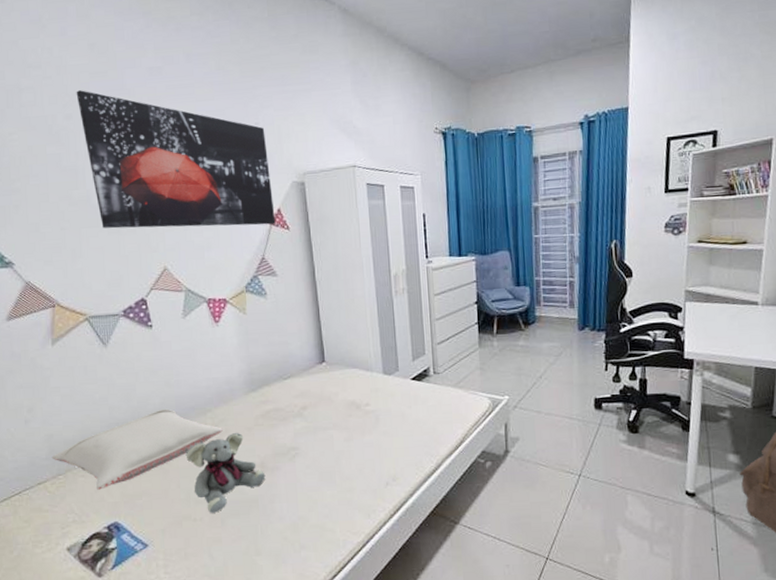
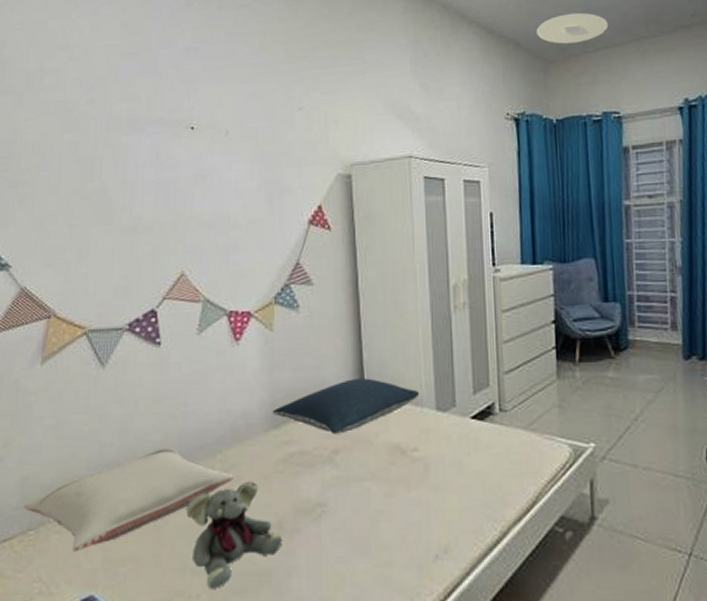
wall art: present [76,90,276,229] -> none [103,72,315,227]
pillow: none [250,350,370,395] -> present [272,378,420,434]
ceiling light: none [460,37,522,66] -> present [536,12,609,44]

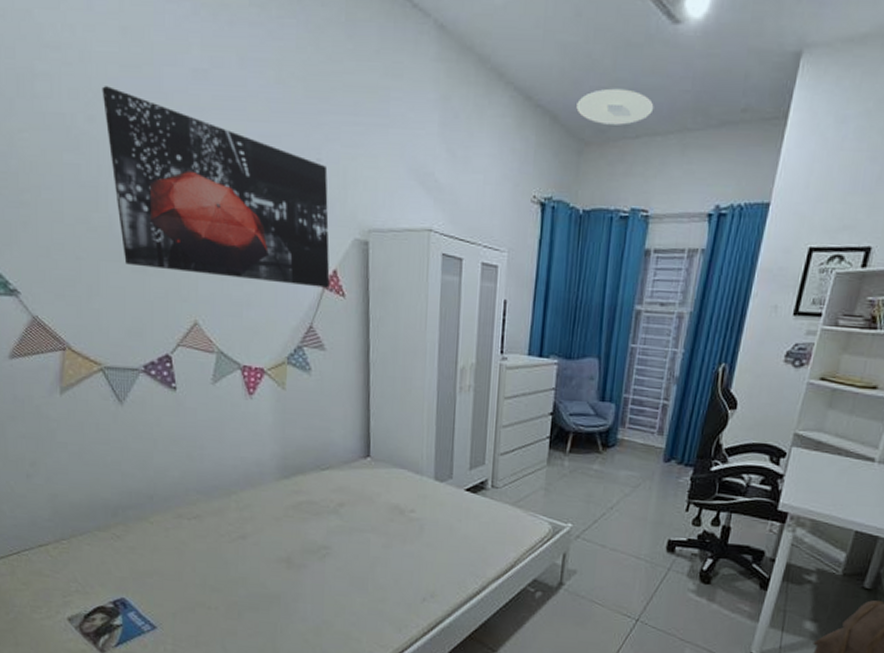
pillow: present [23,447,234,552] -> none [55,483,248,562]
wall art: none [103,72,315,227] -> present [102,86,330,288]
plush elephant: present [185,480,283,589] -> none [204,520,291,604]
pillow: present [272,378,420,434] -> none [283,443,421,490]

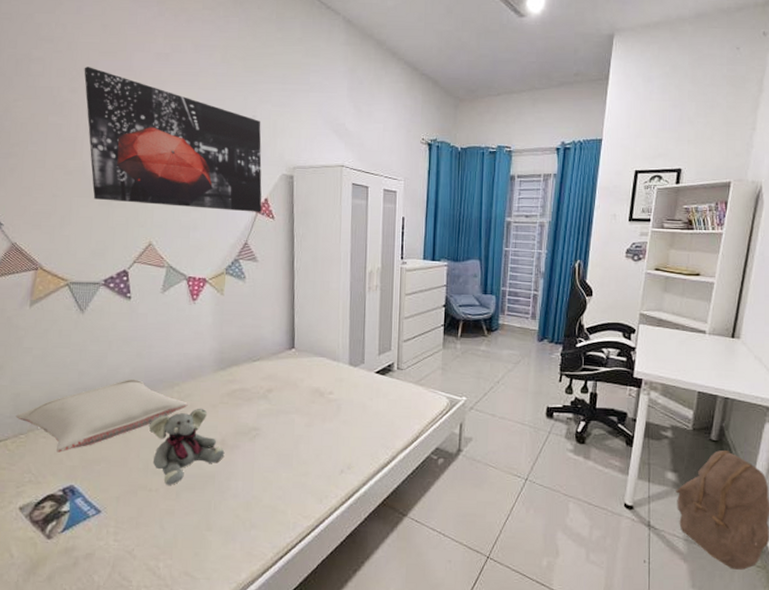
pillow: none [55,483,248,562] -> present [15,379,188,452]
plush elephant: none [204,520,291,604] -> present [148,408,225,485]
ceiling light: present [576,88,654,125] -> none [452,61,510,87]

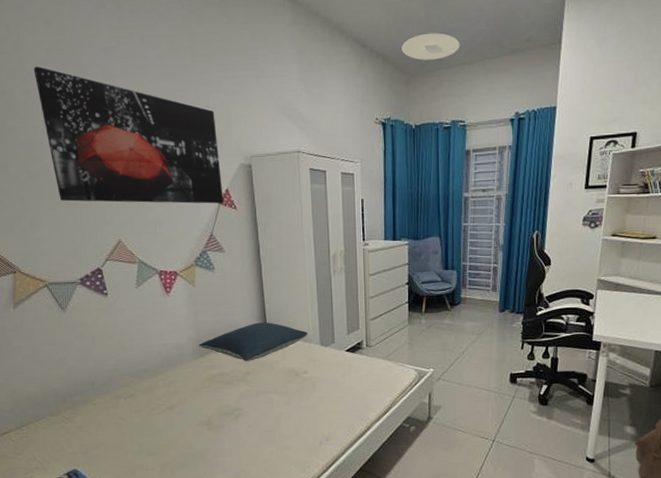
pillow: present [15,379,188,452] -> none [15,370,173,441]
plush elephant: present [148,408,225,485] -> none [138,393,212,464]
pillow: none [220,337,337,378] -> present [198,322,308,361]
ceiling light: none [452,61,510,87] -> present [401,33,460,60]

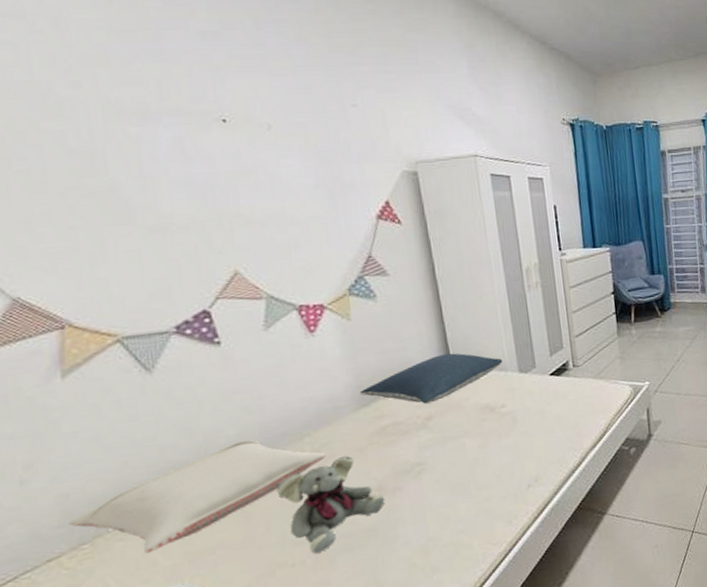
pillow: none [15,370,173,441] -> present [68,440,326,554]
wall art: present [33,66,224,204] -> none [86,52,384,226]
plush elephant: none [138,393,212,464] -> present [276,455,385,554]
ceiling light: present [401,33,460,60] -> none [584,33,645,60]

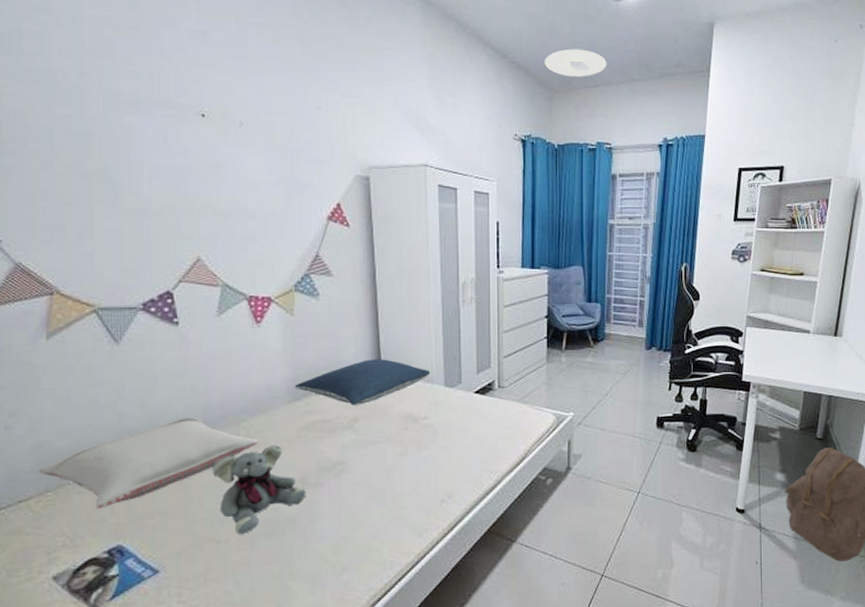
ceiling light: none [584,33,645,60] -> present [545,48,607,77]

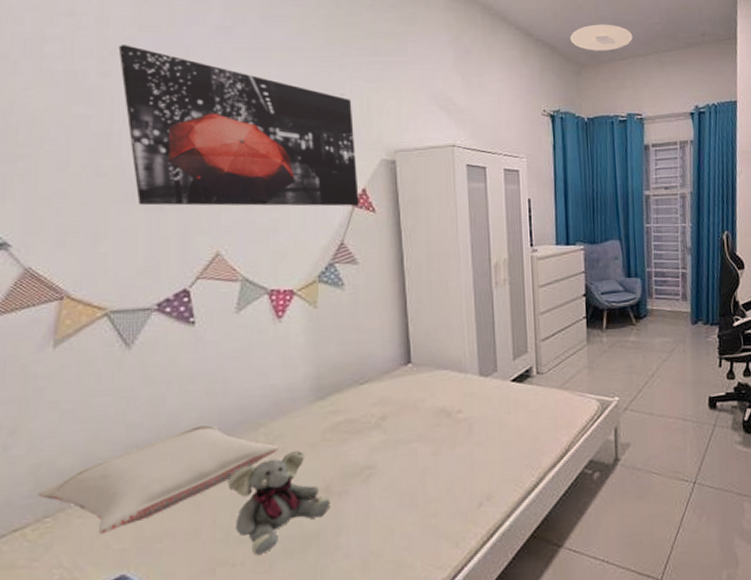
wall art: none [96,45,334,220] -> present [118,45,359,206]
pillow: present [294,359,431,405] -> none [317,349,464,402]

